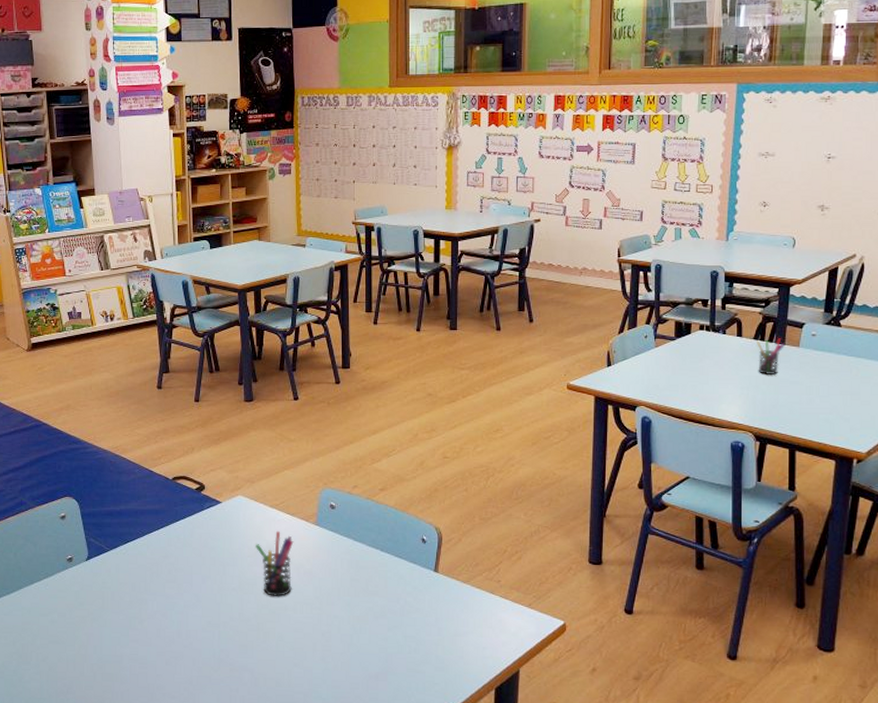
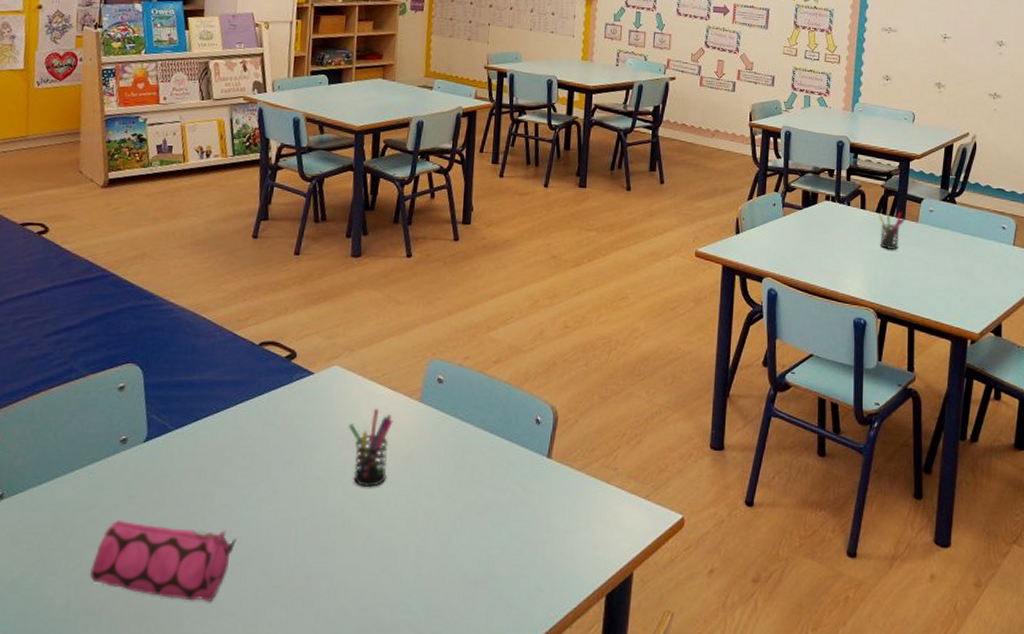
pencil case: none [55,622,170,687] -> present [89,520,237,601]

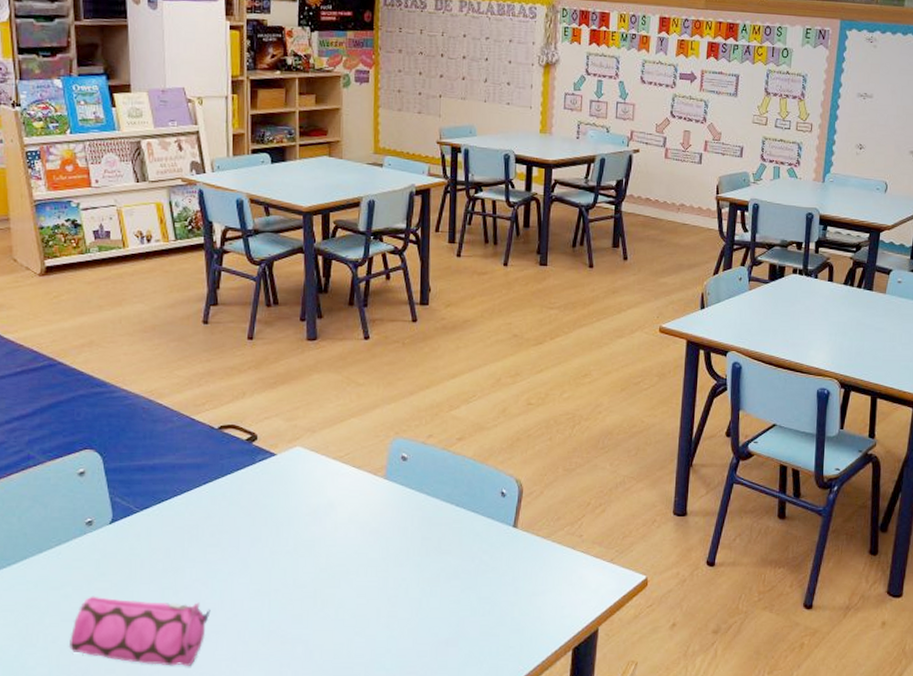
pen holder: present [349,408,394,488] -> none [315,485,359,560]
pen holder: present [878,212,905,250] -> none [845,284,872,322]

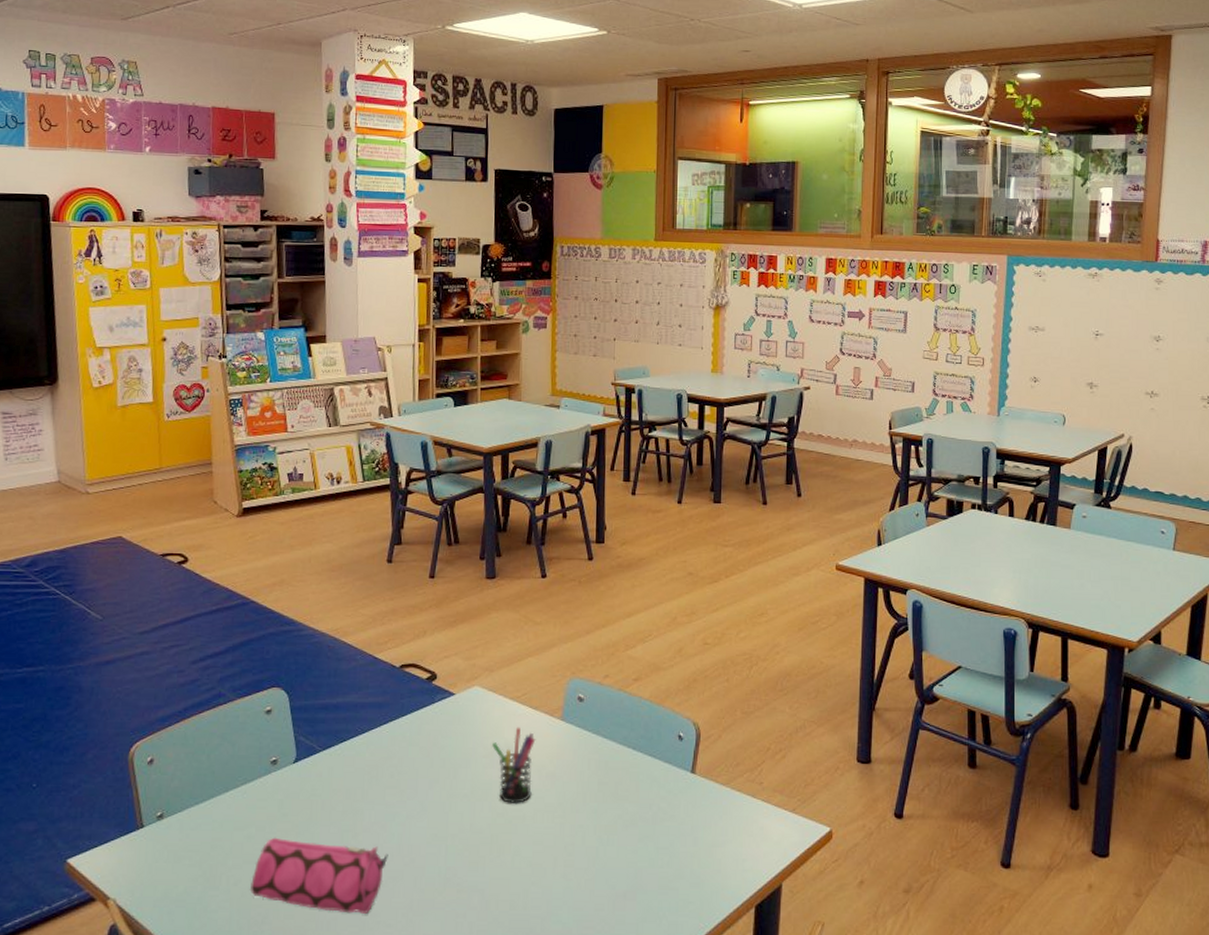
pen holder: none [315,485,359,560] -> present [492,727,536,805]

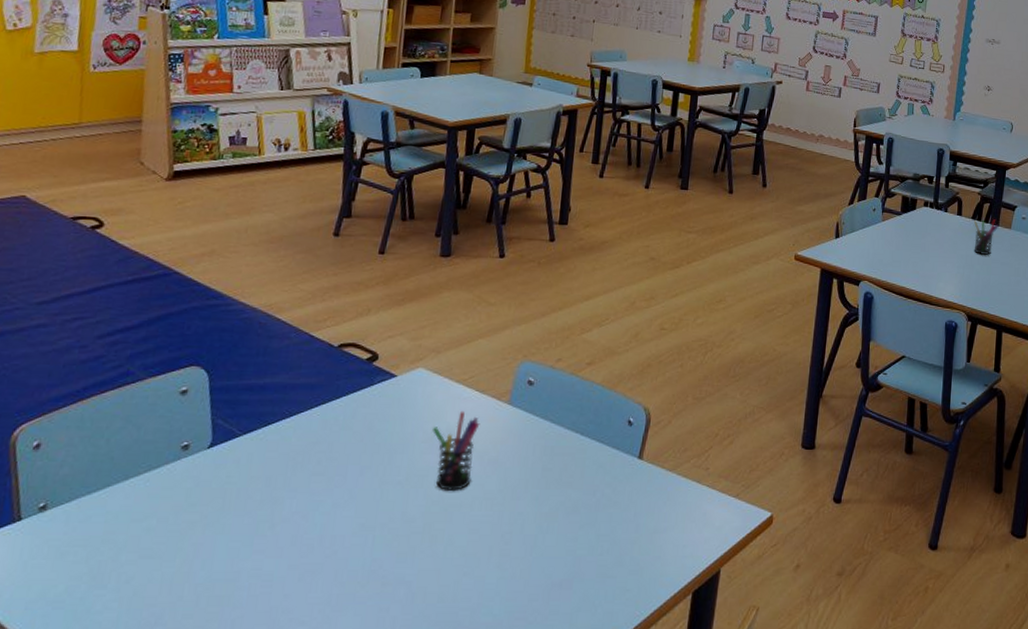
pencil case: present [249,837,388,914] -> none [143,529,308,611]
pen holder: none [1027,519,1056,559] -> present [973,219,998,256]

